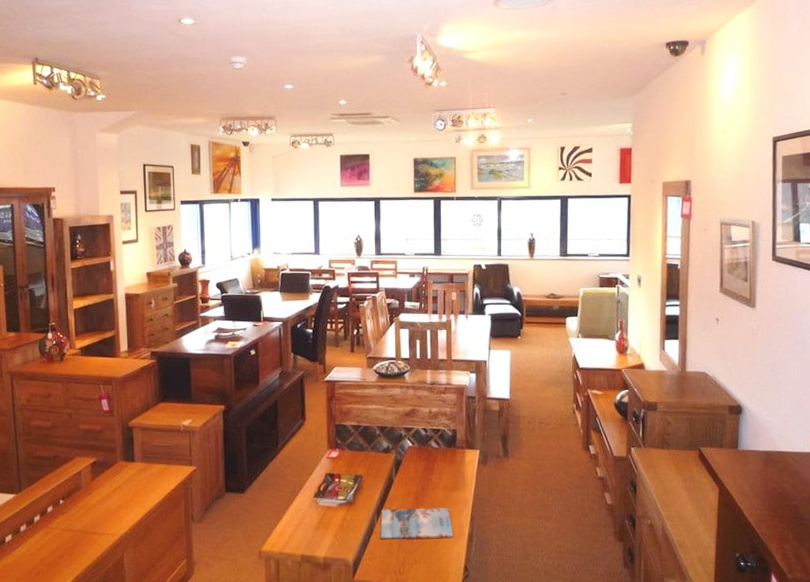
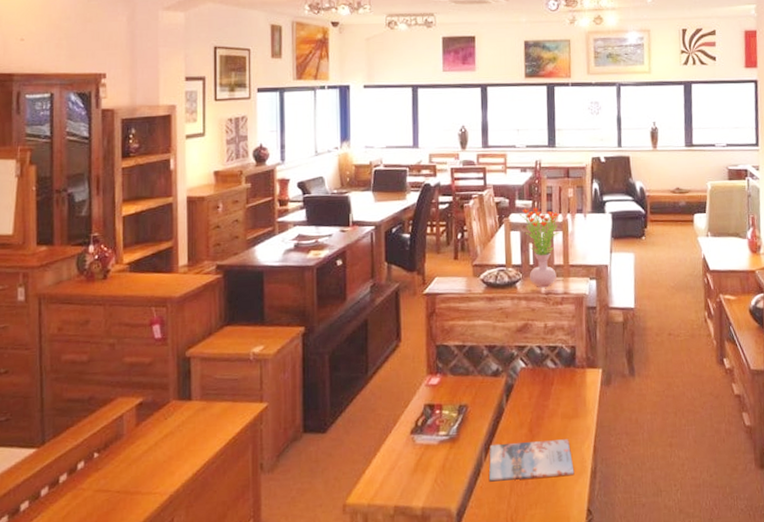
flower arrangement: none [408,308,445,379] -> present [519,207,560,288]

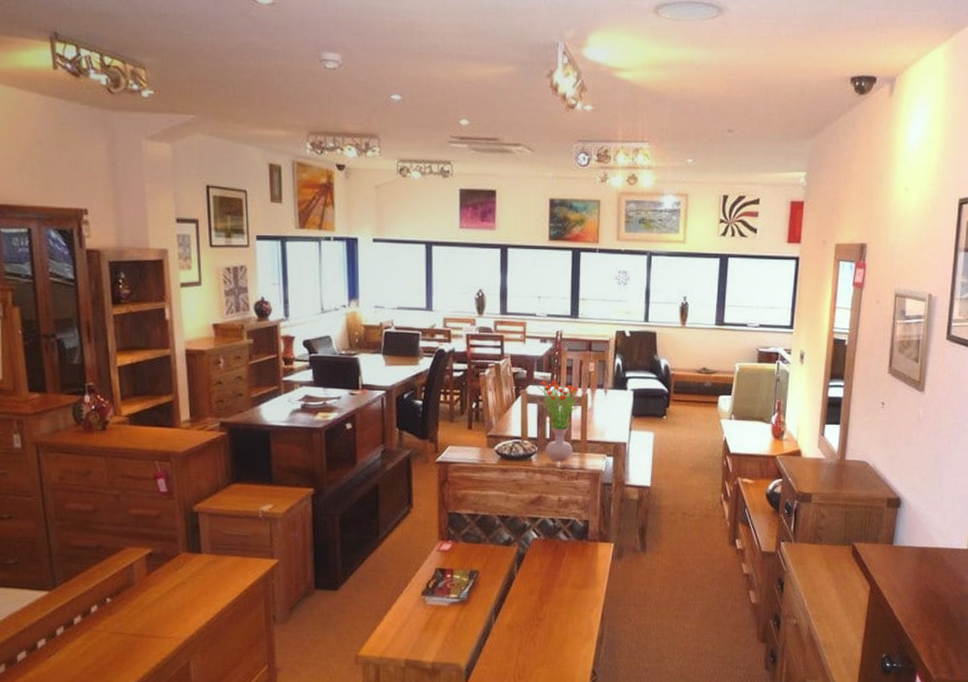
magazine: present [489,439,575,482] -> none [498,607,582,642]

